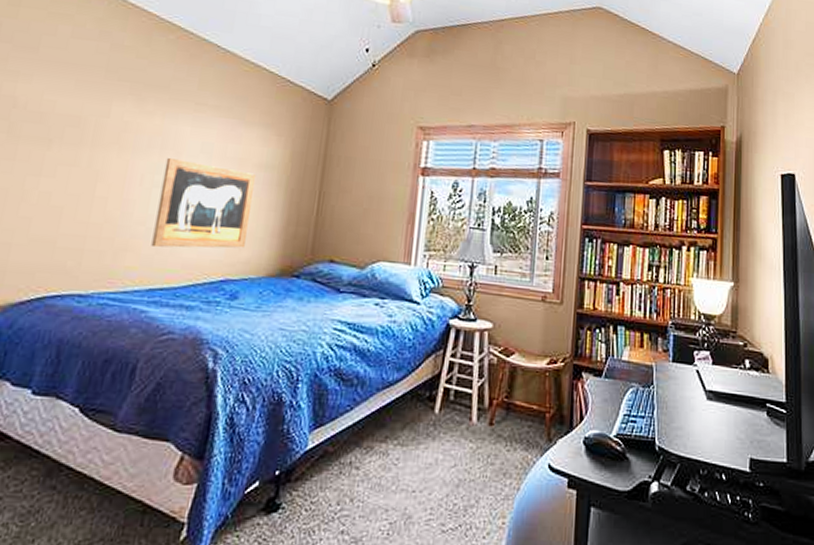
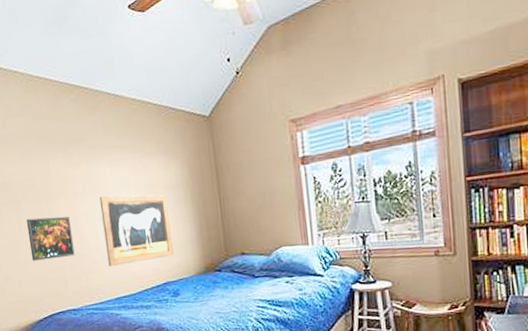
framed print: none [40,163,117,223] -> present [26,216,75,261]

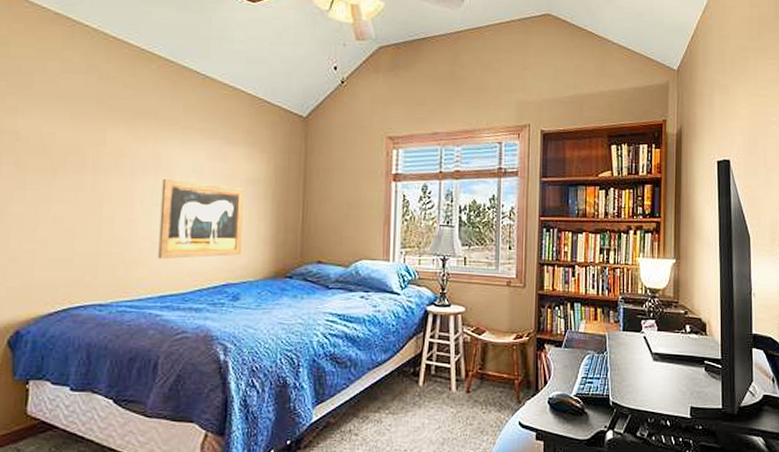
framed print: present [26,216,75,261] -> none [55,190,119,242]

